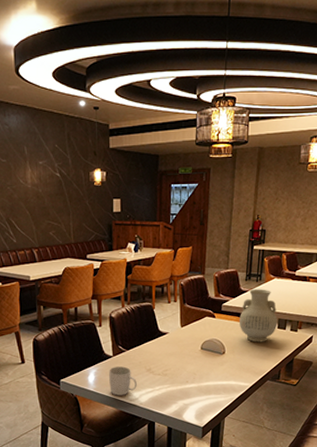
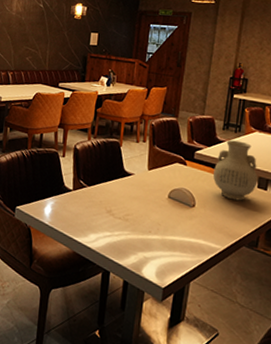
mug: present [109,366,137,396] -> none [65,202,95,235]

